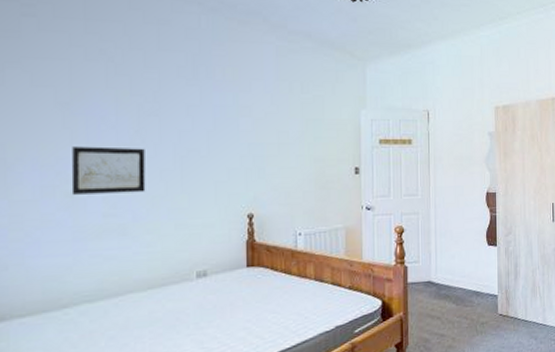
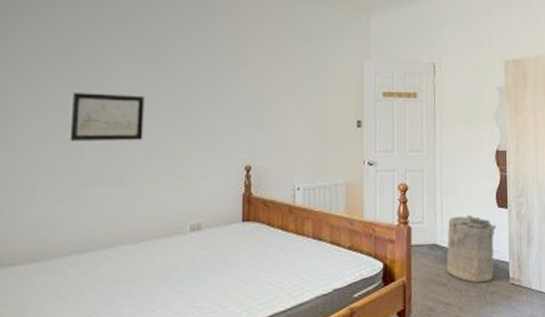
laundry hamper: none [441,253,487,315] -> present [447,215,497,283]

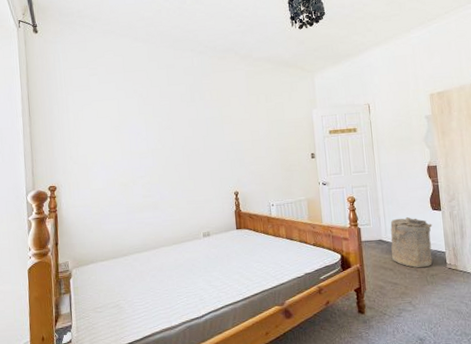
wall art: present [69,93,145,141] -> none [122,151,167,184]

